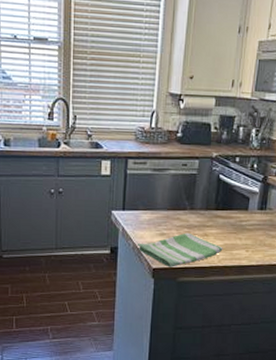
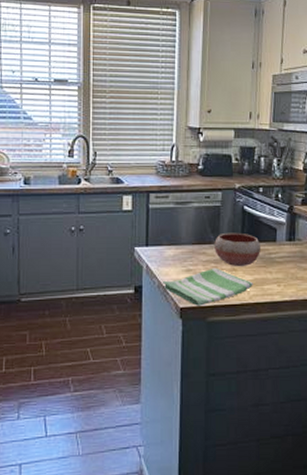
bowl: none [188,200,233,233] -> present [214,232,260,267]

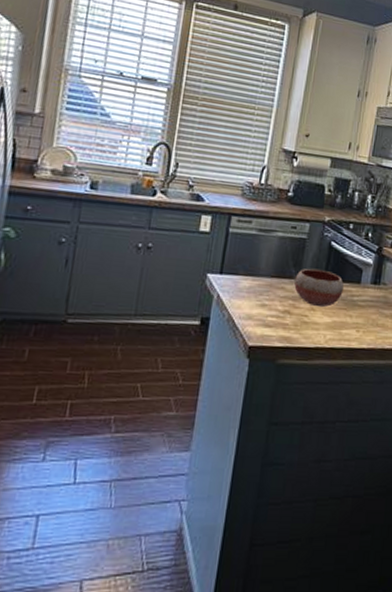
dish towel: present [163,267,253,306] -> none [233,305,331,346]

